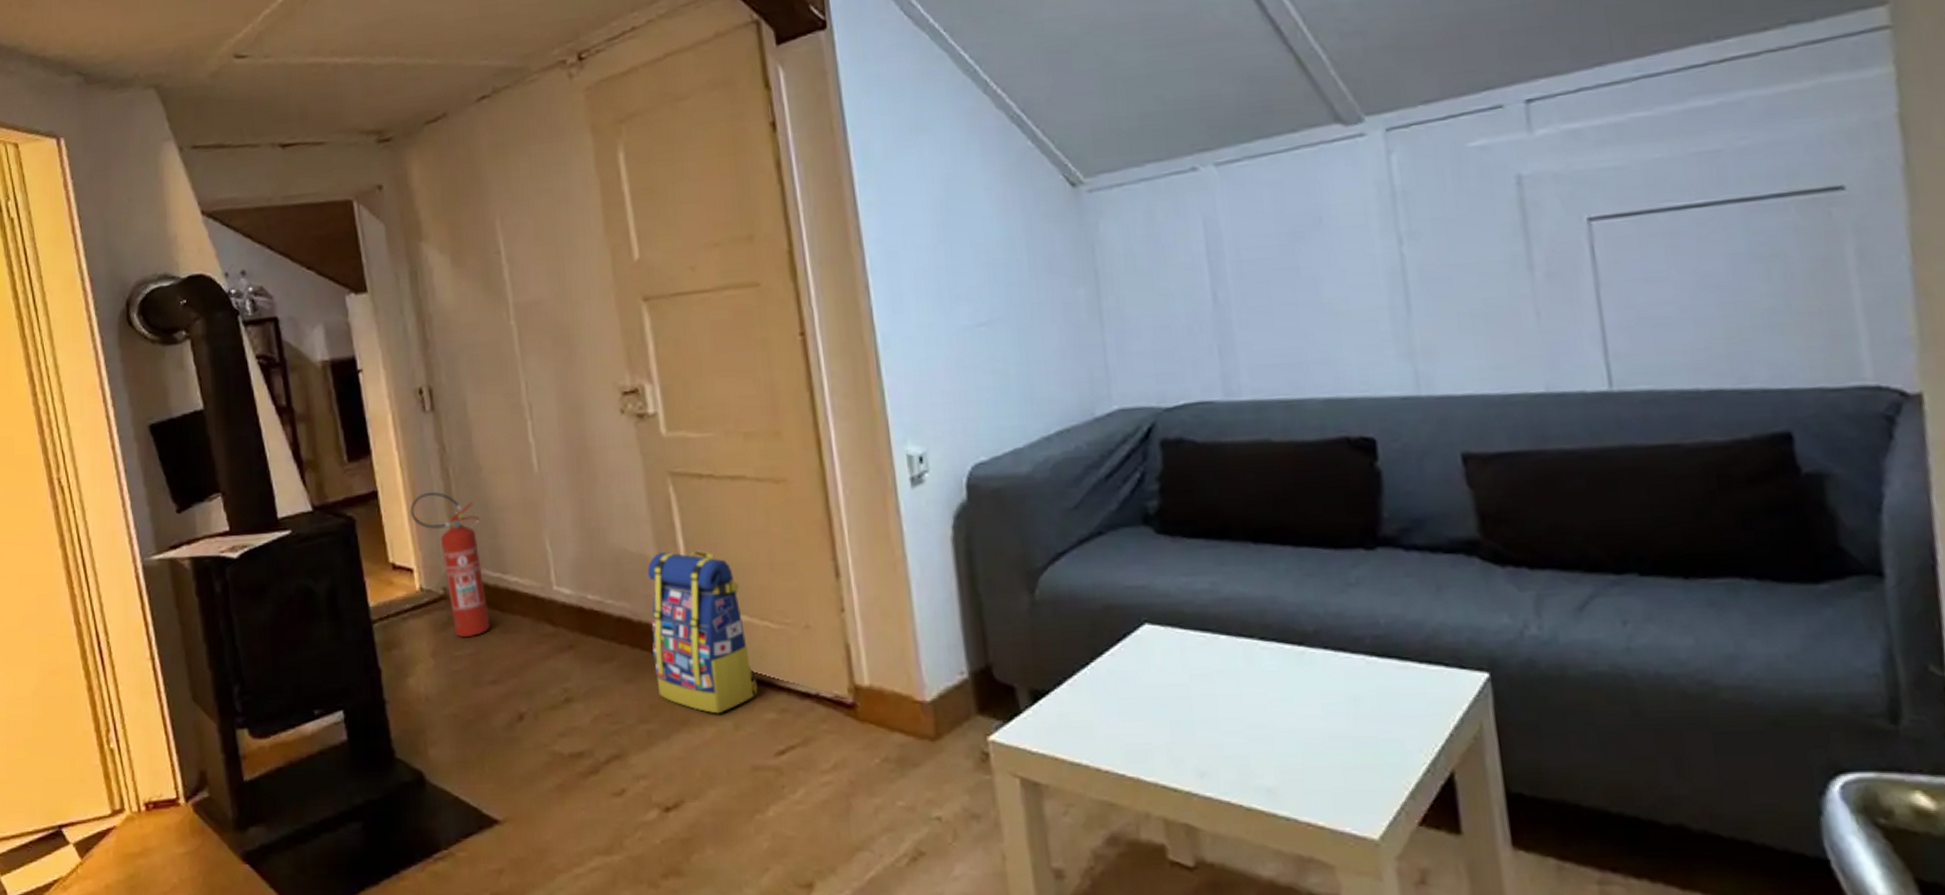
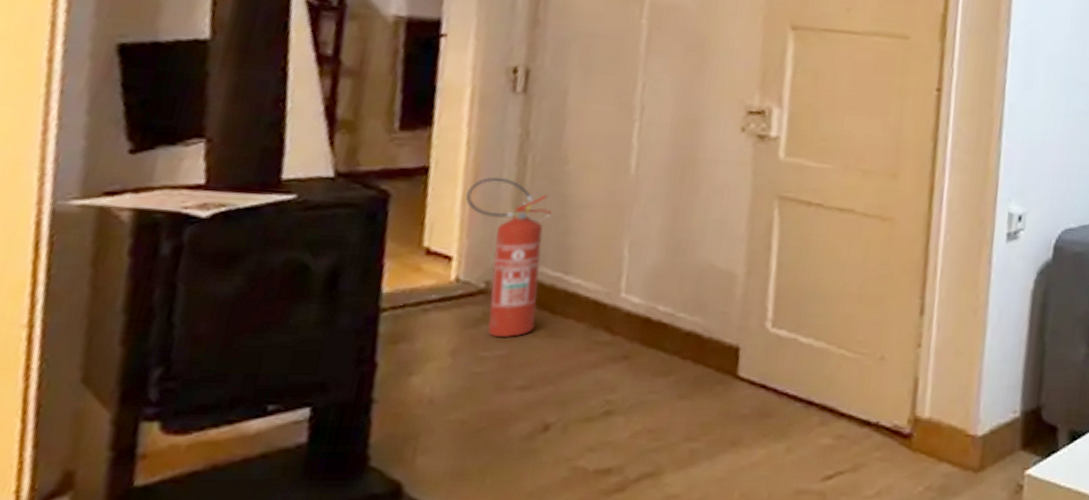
backpack: present [647,550,758,714] -> none [713,272,824,436]

